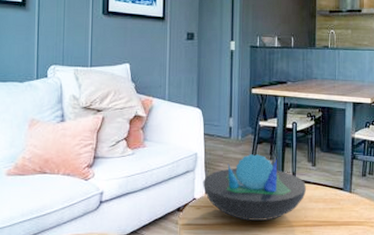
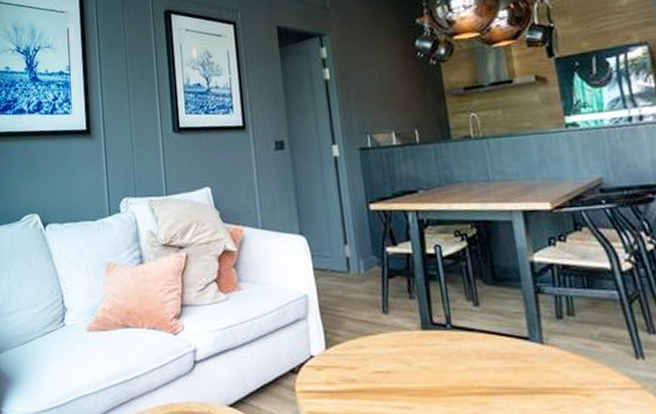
decorative bowl: present [202,154,306,221] -> none [320,292,471,386]

